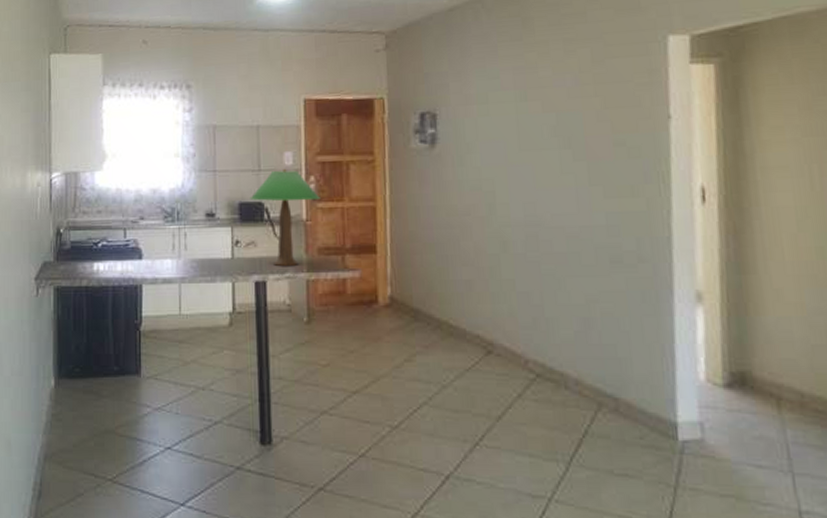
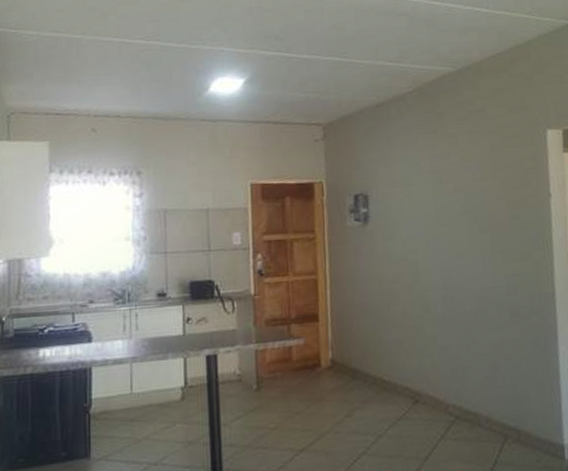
table lamp: present [250,168,321,267] -> none [200,247,267,340]

